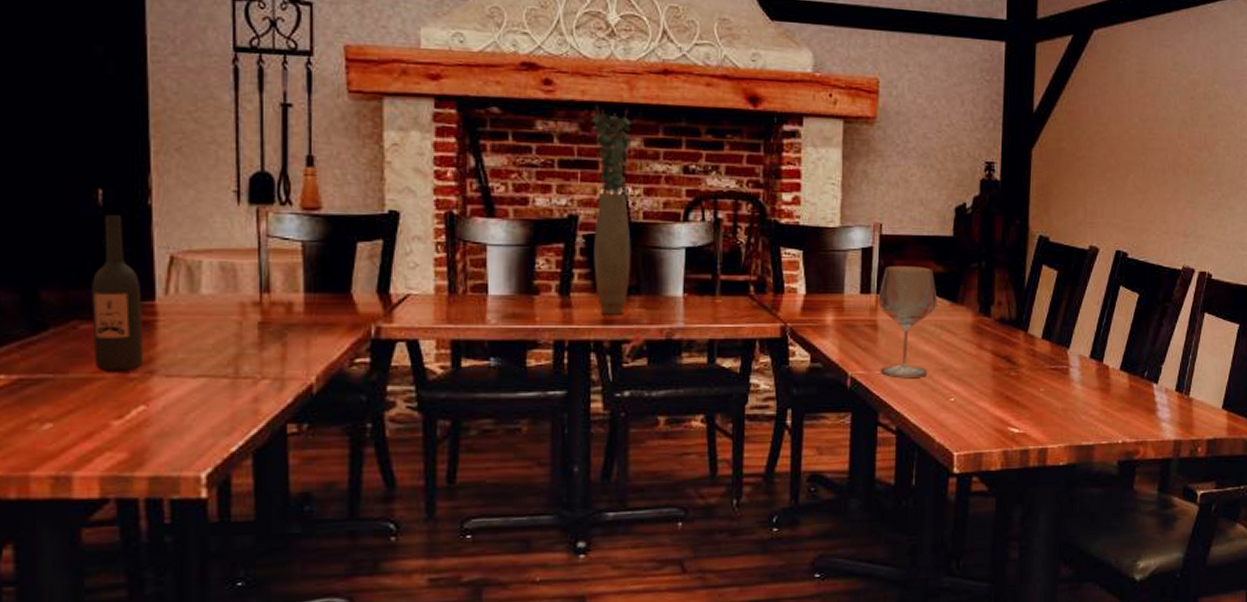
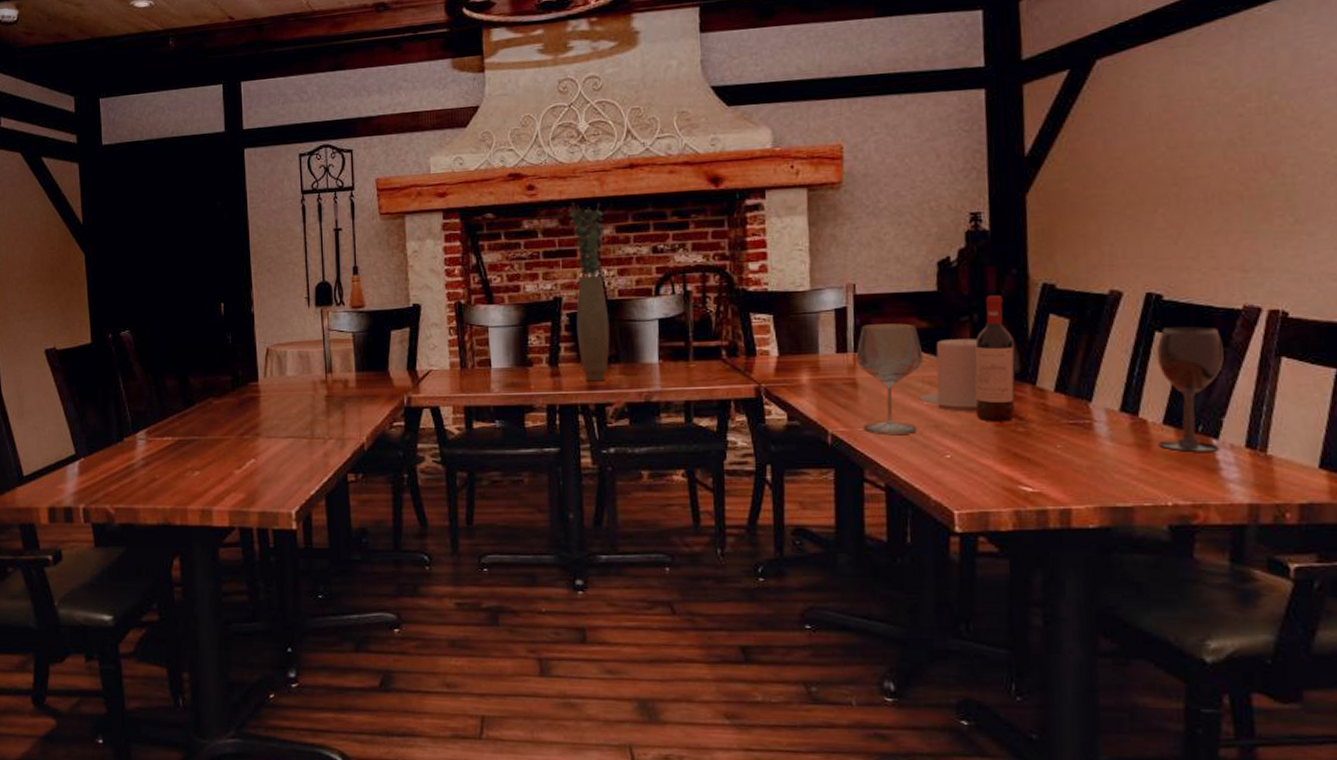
wine bottle: present [92,215,144,374] -> none [219,321,253,436]
candle: none [931,285,983,356] -> present [919,338,978,412]
wine bottle: none [978,243,1013,366] -> present [974,294,1016,422]
wine glass: none [1116,283,1166,395] -> present [1156,326,1224,452]

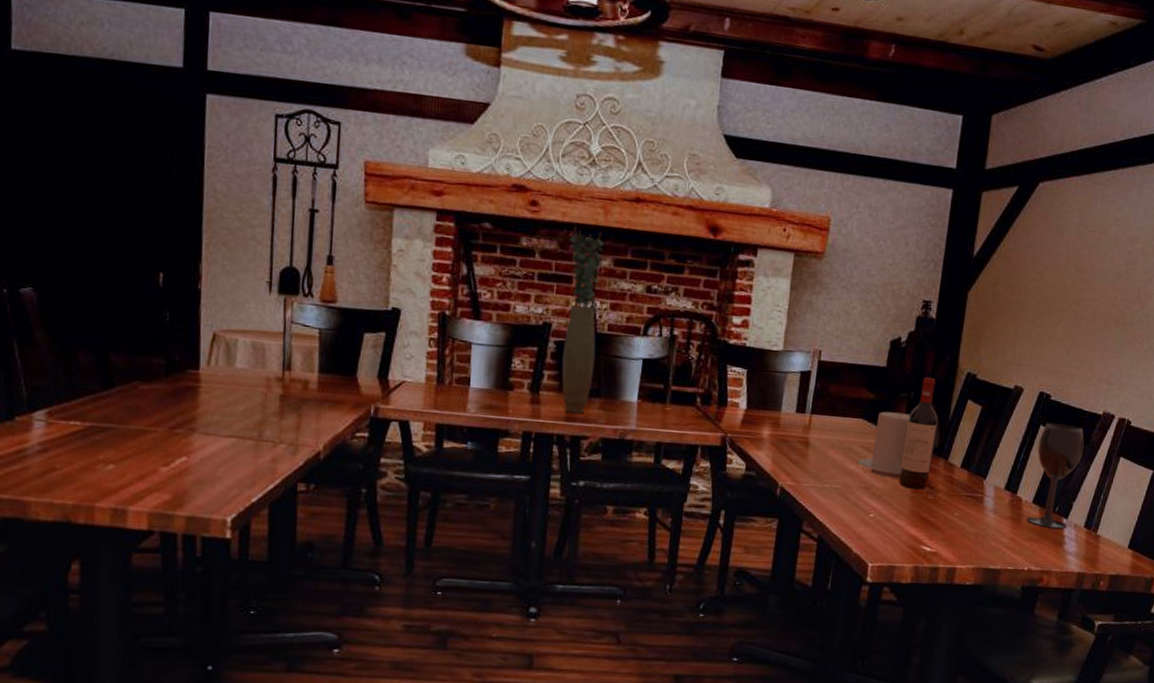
wine glass: present [856,323,924,436] -> none [809,389,867,494]

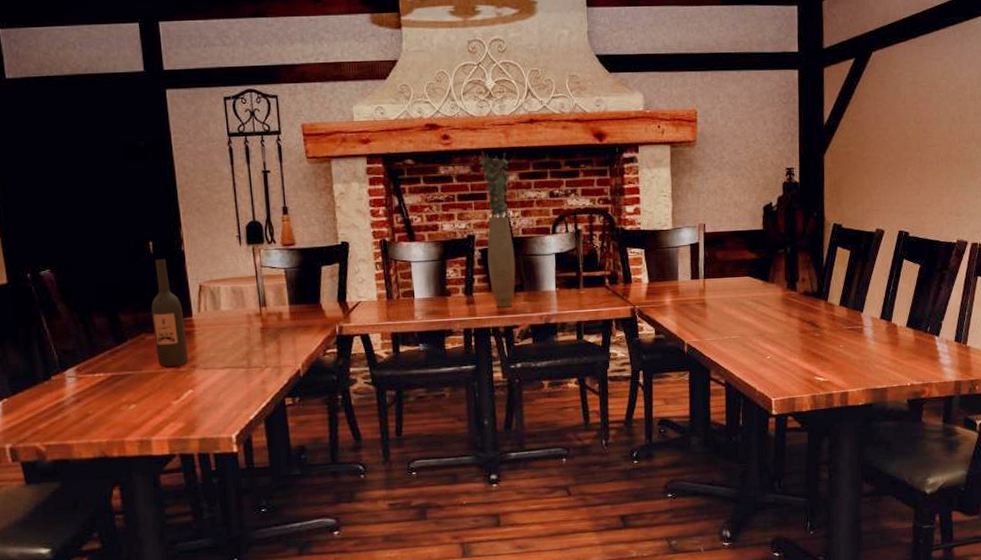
wine bottle: none [149,295,189,429] -> present [151,259,189,369]
candle: present [857,411,910,479] -> none [749,266,790,323]
wine bottle: present [899,376,938,490] -> none [787,232,814,330]
wine glass: present [1026,423,1084,529] -> none [903,255,944,346]

